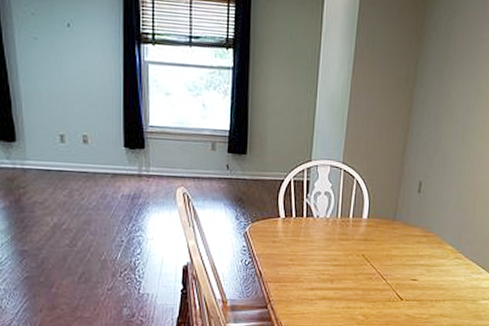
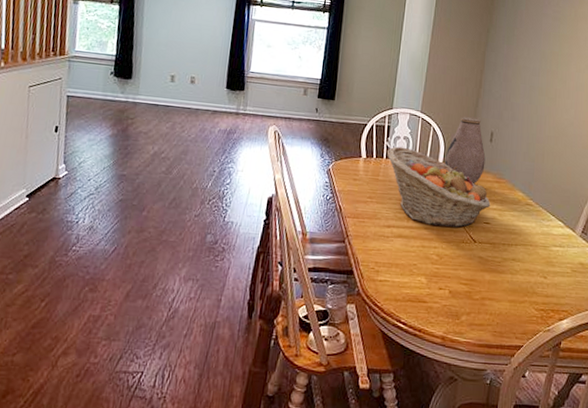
fruit basket: none [306,203,419,287] -> present [386,146,491,228]
vase: none [369,166,413,240] -> present [444,117,486,185]

